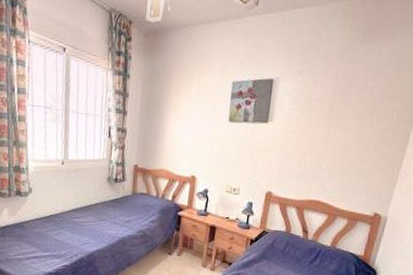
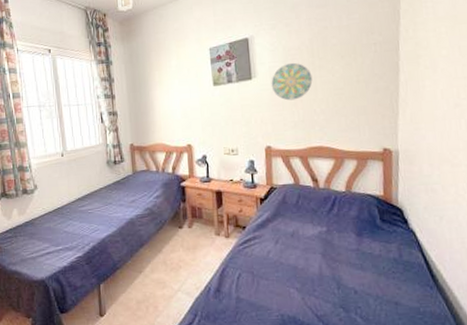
decorative plate: none [285,113,327,152] -> present [271,62,313,101]

